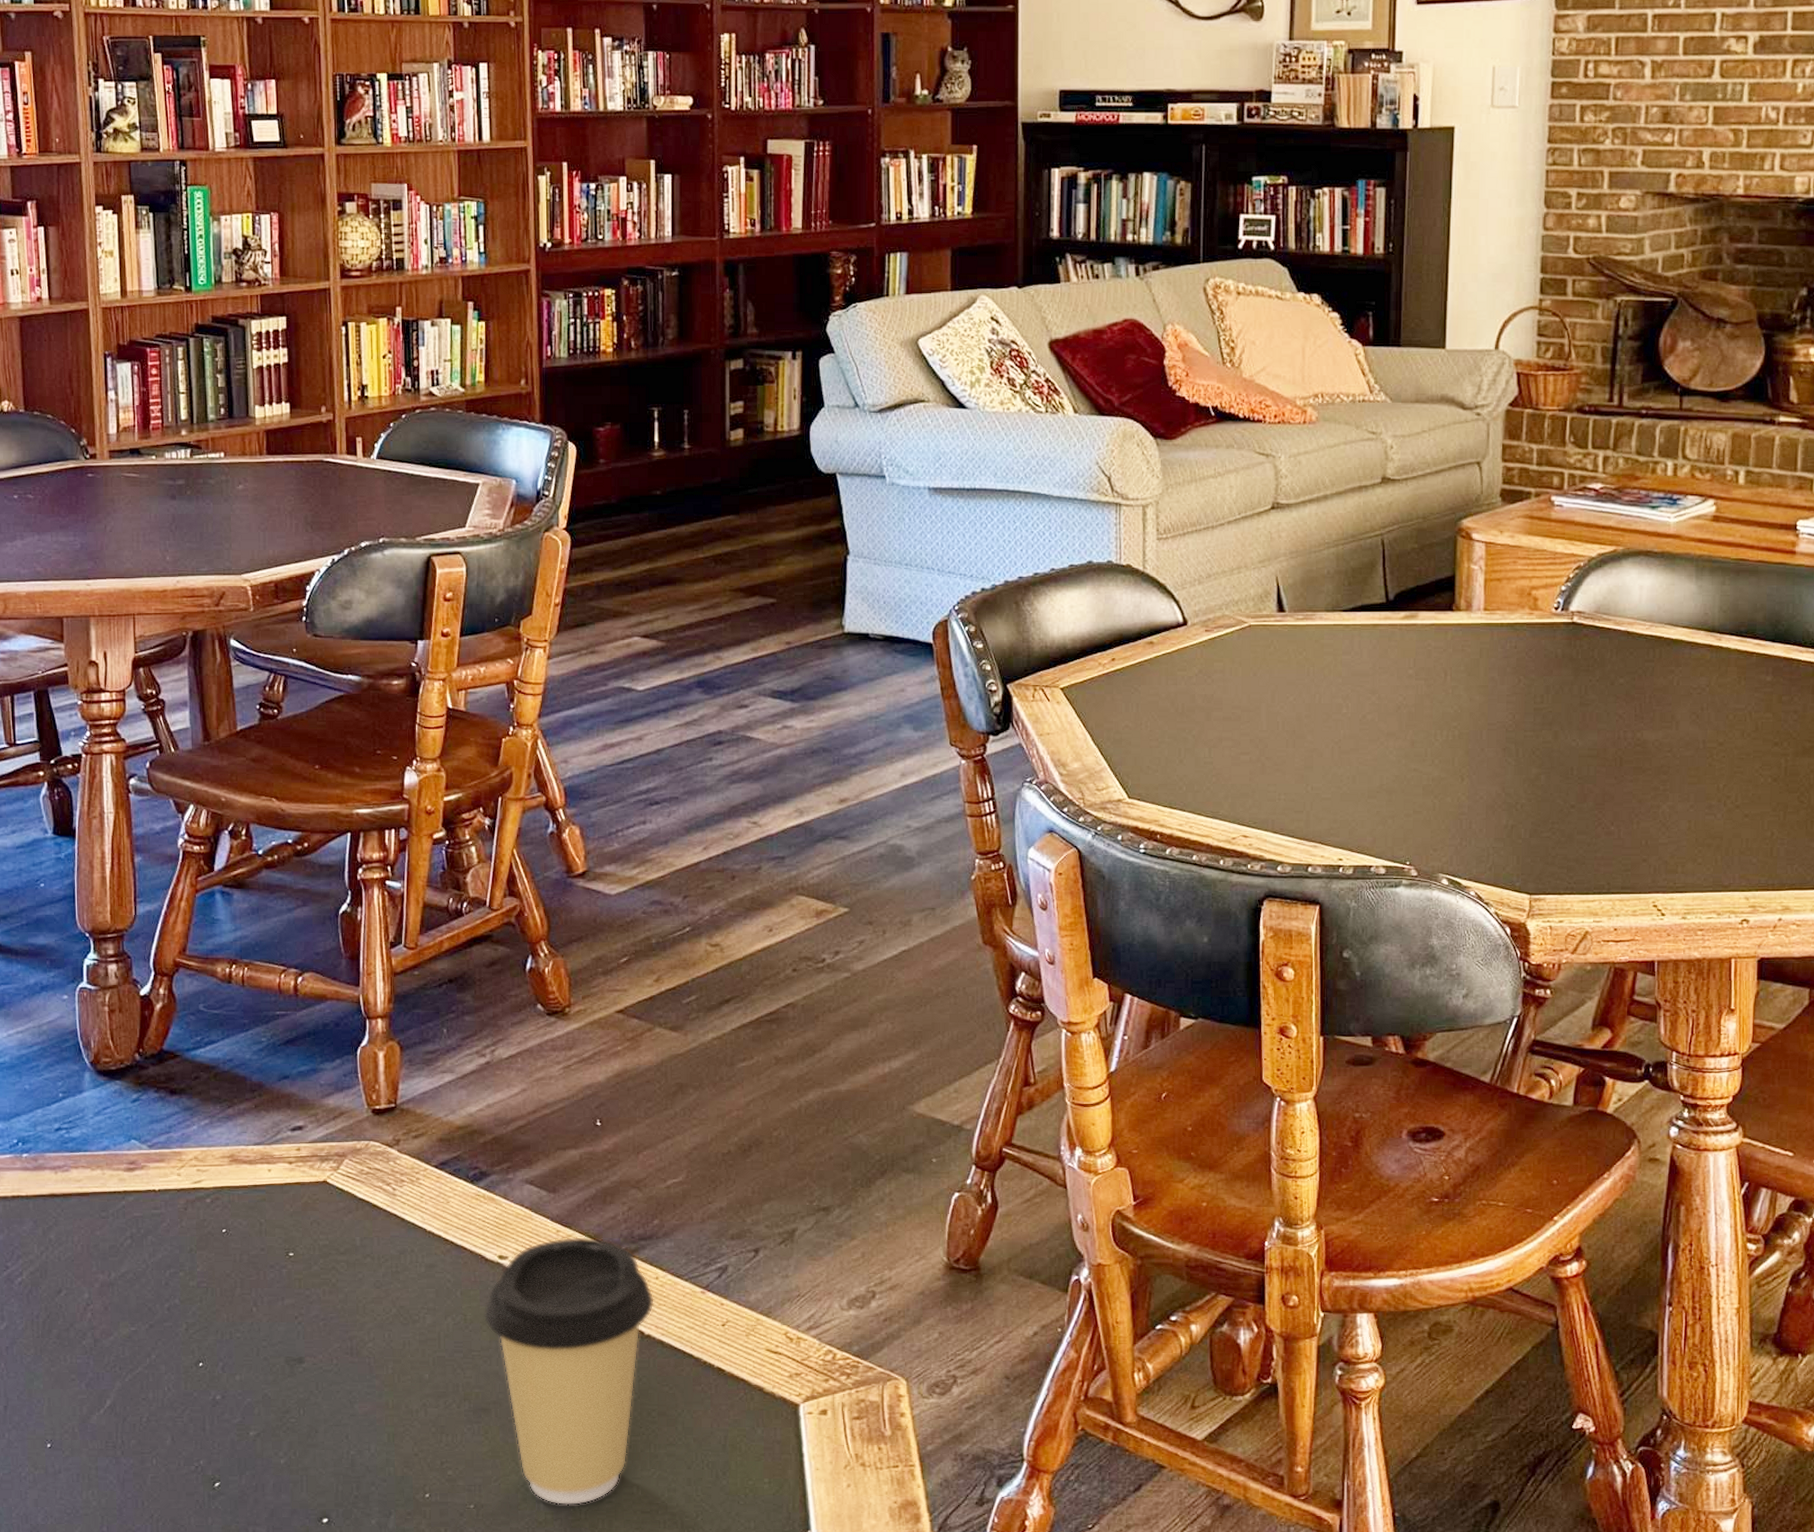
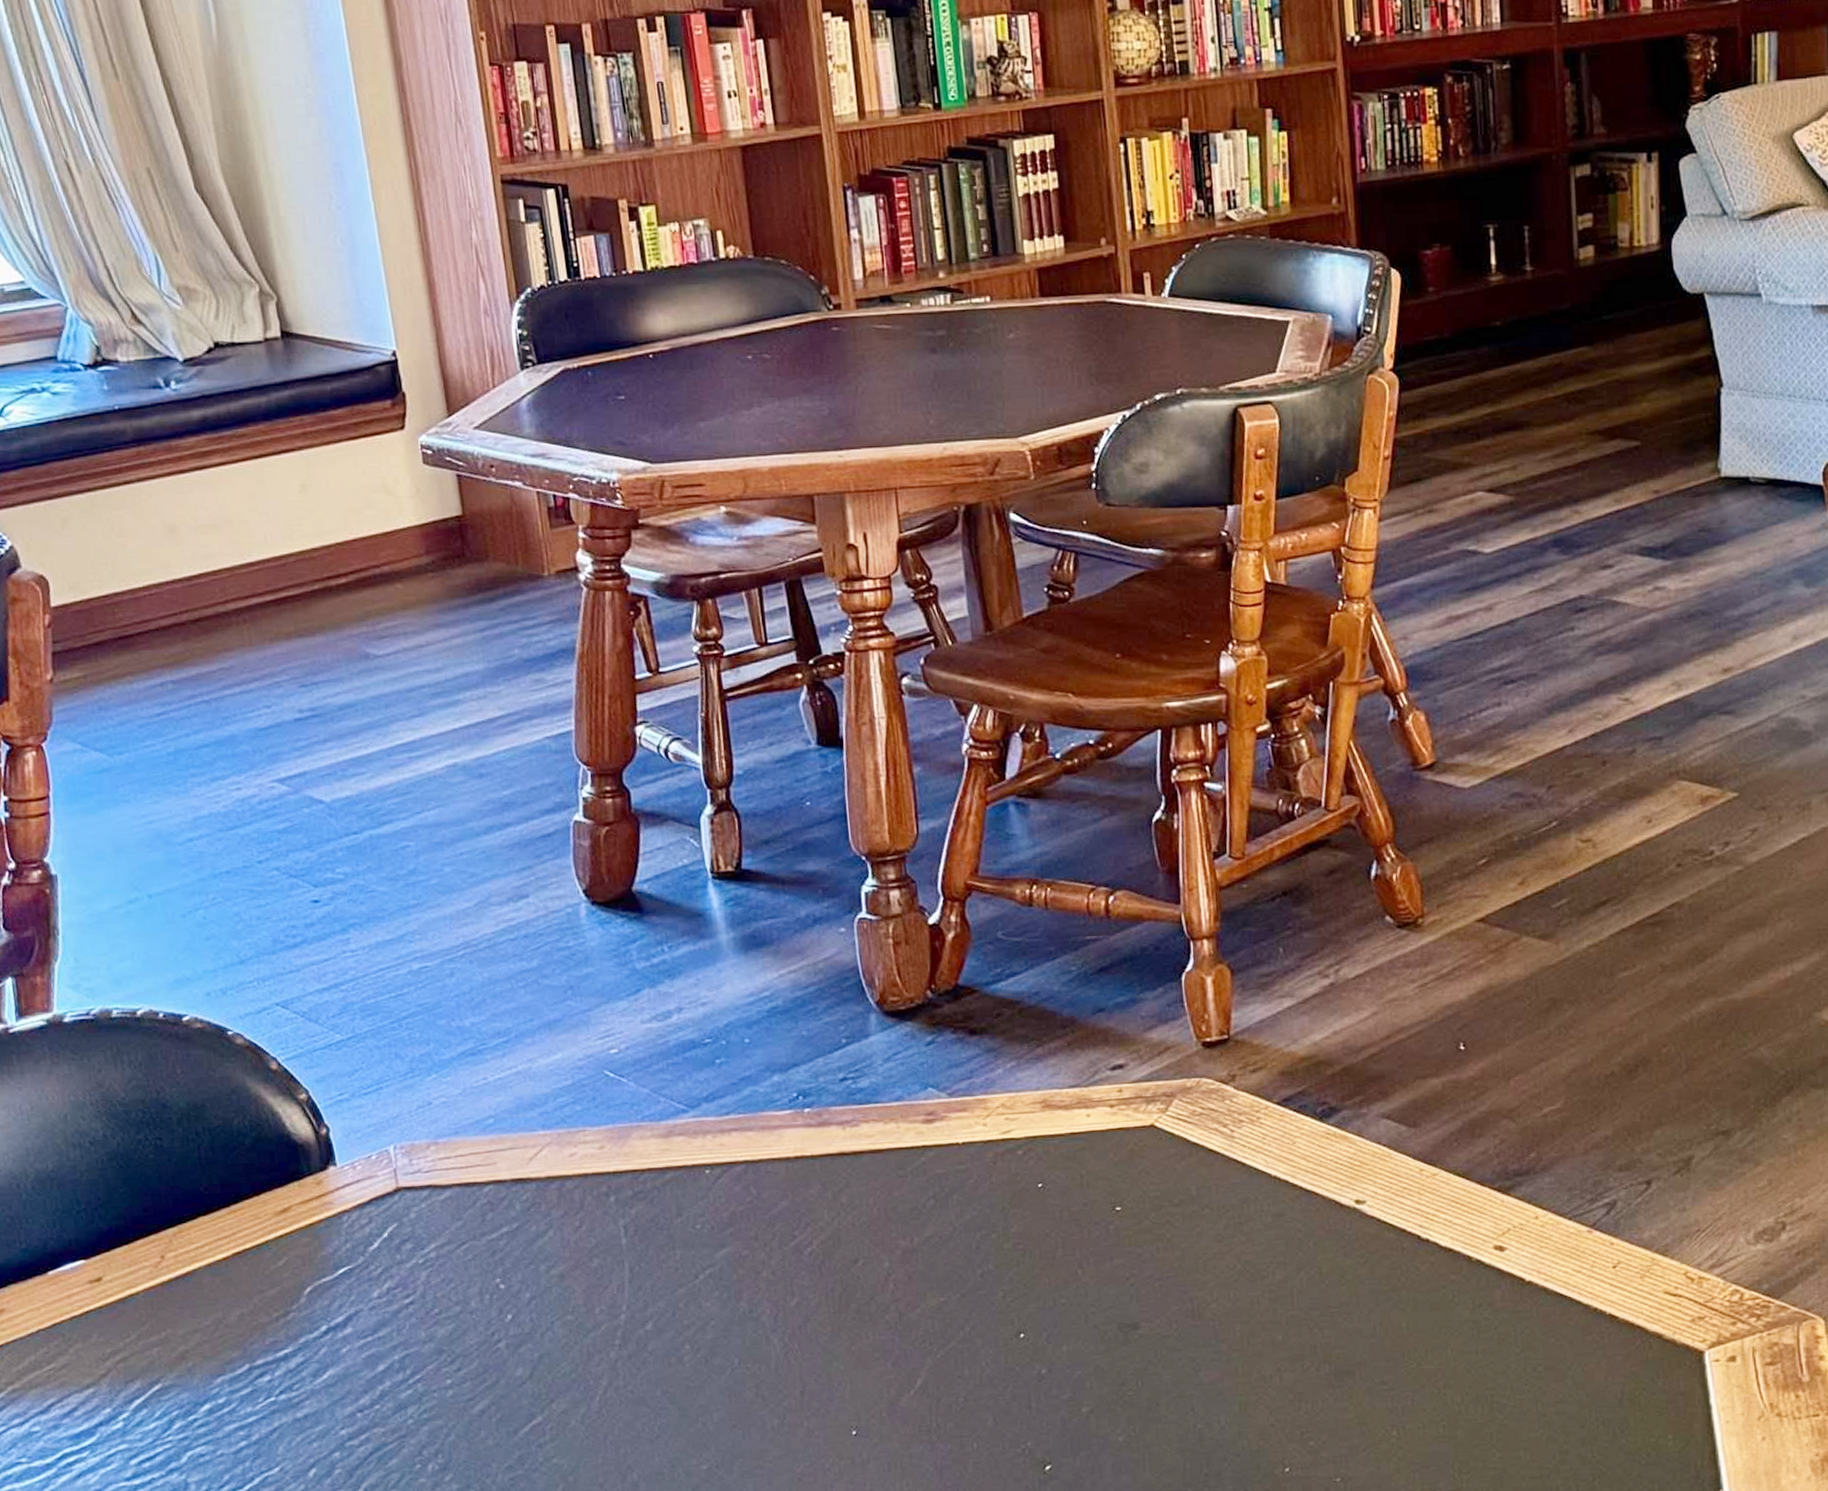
coffee cup: present [483,1237,654,1506] -> none [1340,1175,1535,1474]

